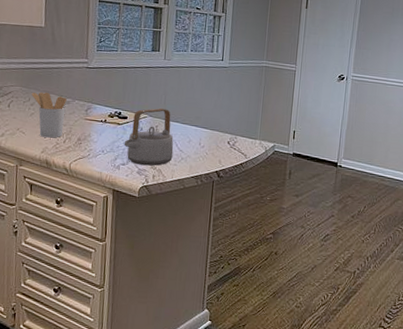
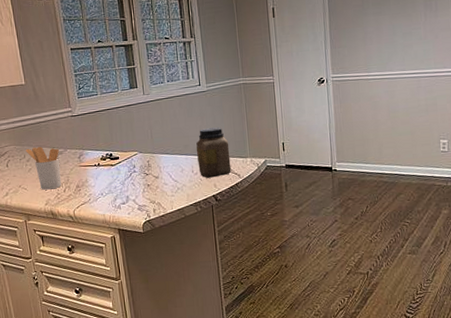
teapot: present [124,107,174,166] -> none [120,142,169,202]
jar: none [206,103,241,154] -> present [196,127,231,178]

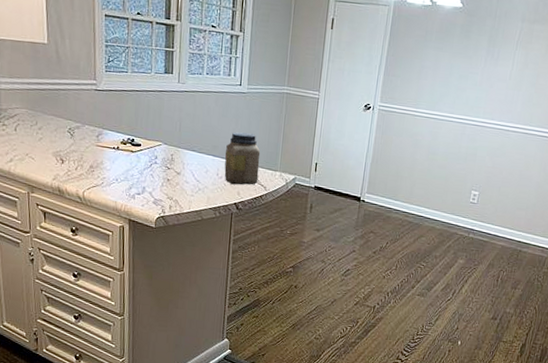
utensil holder: present [26,146,62,190] -> none [39,115,76,165]

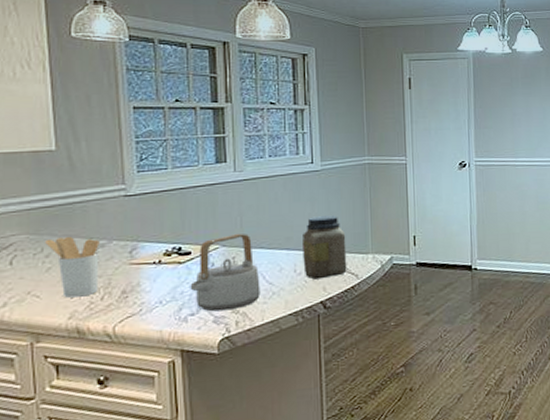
utensil holder: none [39,115,76,165] -> present [45,236,100,298]
teapot: none [138,135,190,196] -> present [190,233,261,312]

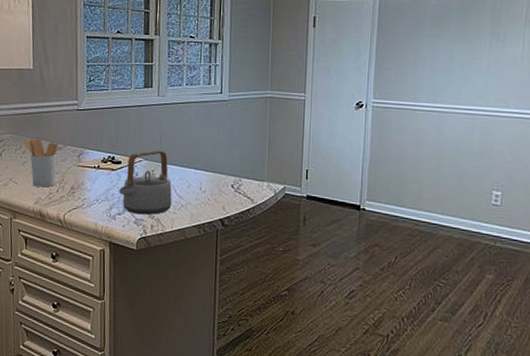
jar: present [301,215,347,280] -> none [207,142,246,199]

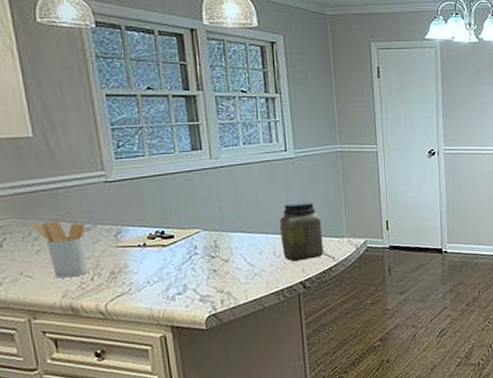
teapot: present [119,149,172,215] -> none [175,217,243,291]
jar: none [207,142,246,199] -> present [279,201,324,262]

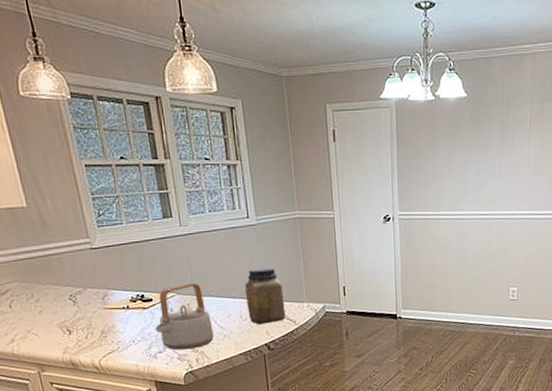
utensil holder: present [32,220,88,278] -> none [33,284,83,336]
teapot: none [175,217,243,291] -> present [155,282,214,350]

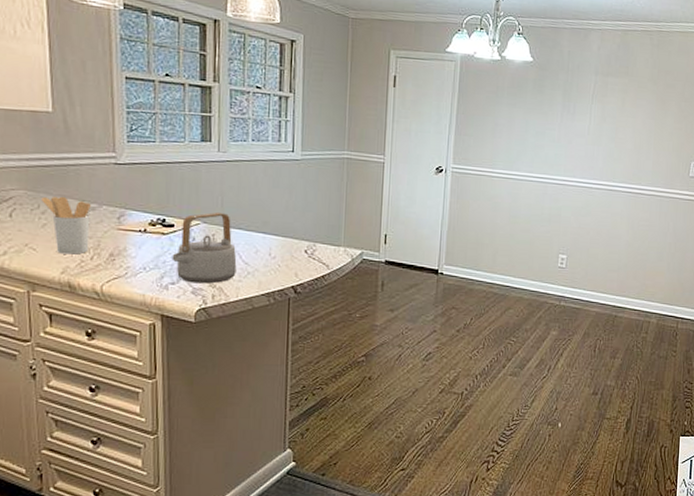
utensil holder: none [33,284,83,336] -> present [42,196,91,255]
jar: present [245,267,286,325] -> none [277,204,320,265]

